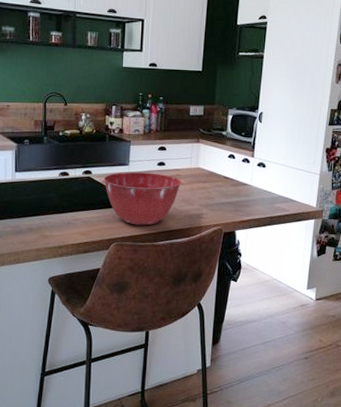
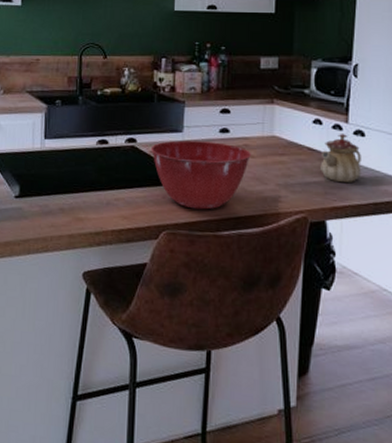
teapot: none [233,165,262,202] -> present [320,133,362,182]

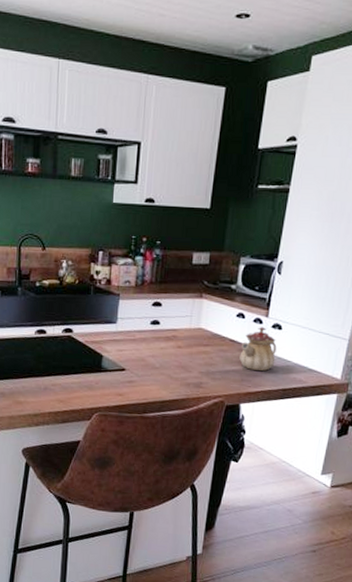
mixing bowl: present [150,140,252,210] -> none [86,331,179,394]

